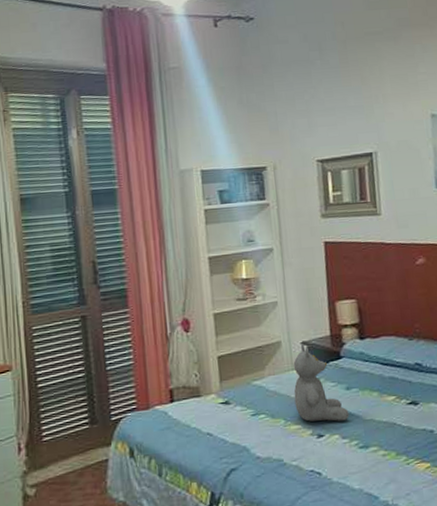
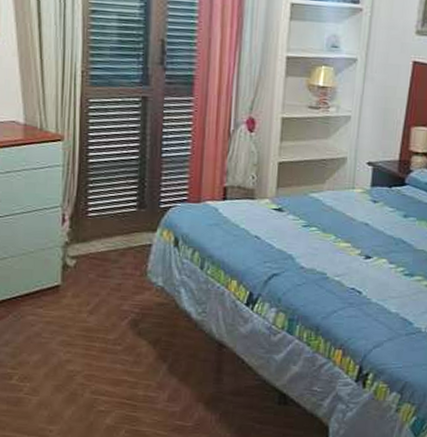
teddy bear: present [293,343,349,422] -> none [348,164,401,247]

